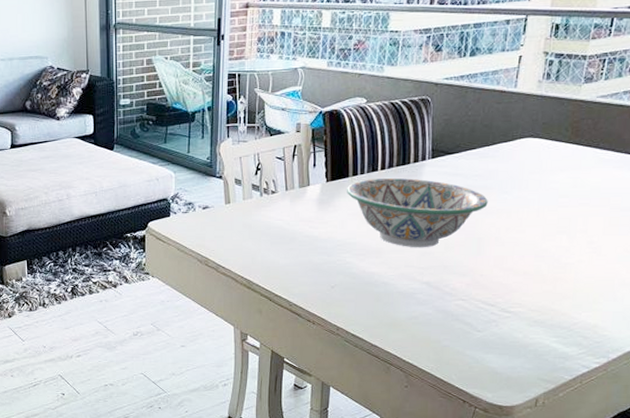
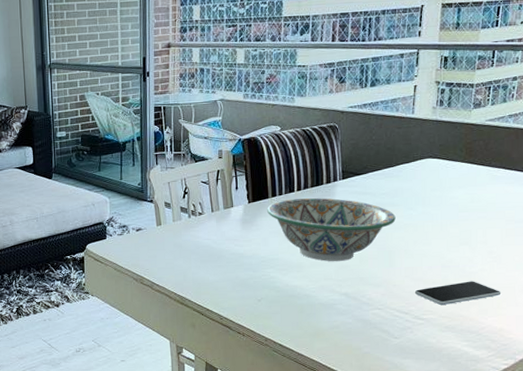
smartphone: none [503,273,599,297] -> present [414,281,501,305]

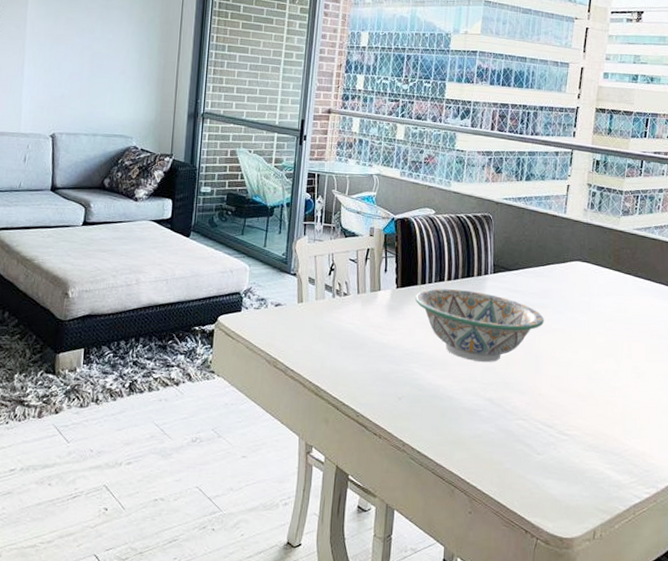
smartphone: present [414,281,501,305] -> none [559,397,645,421]

